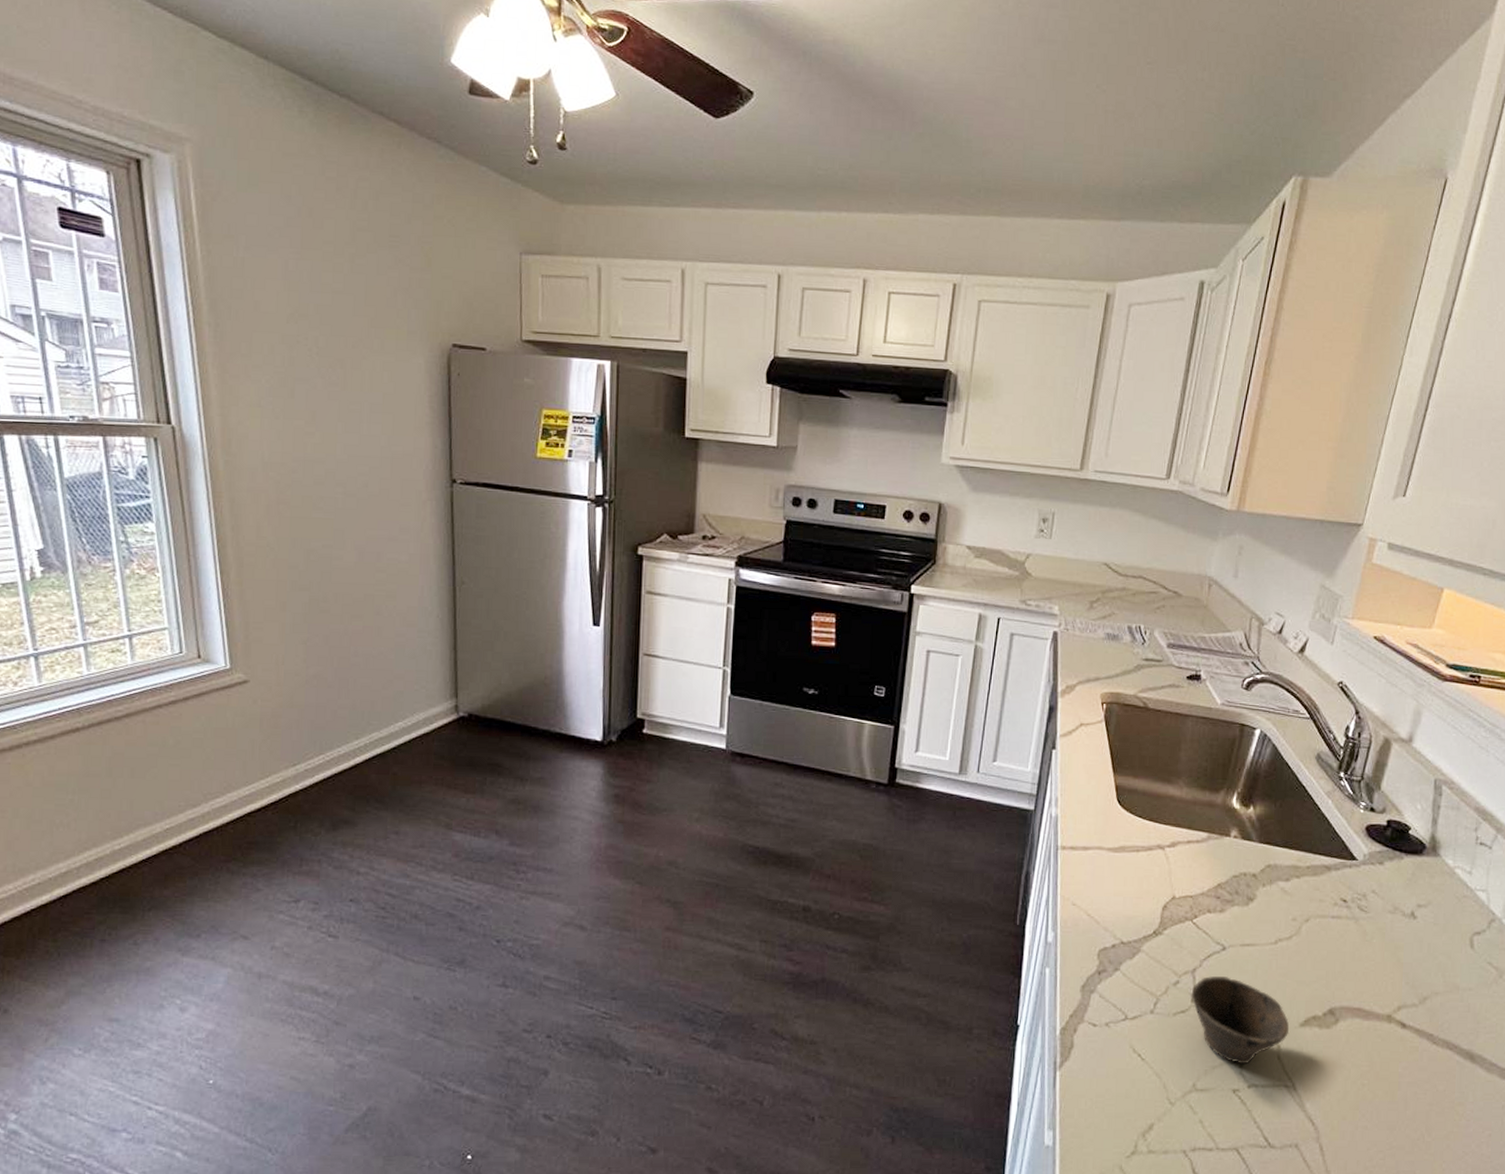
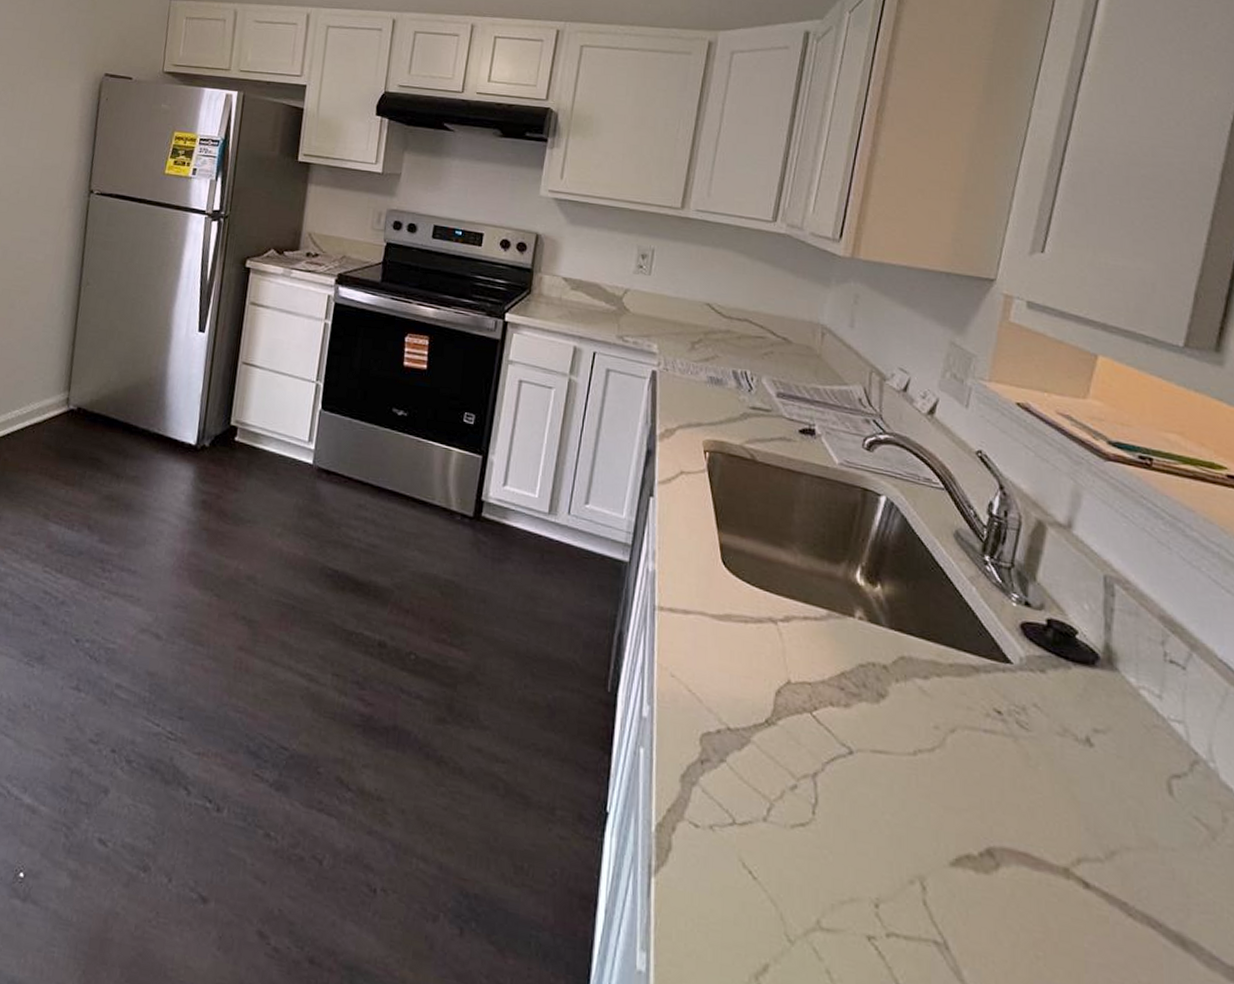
cup: present [1191,976,1290,1065] -> none [812,784,937,906]

